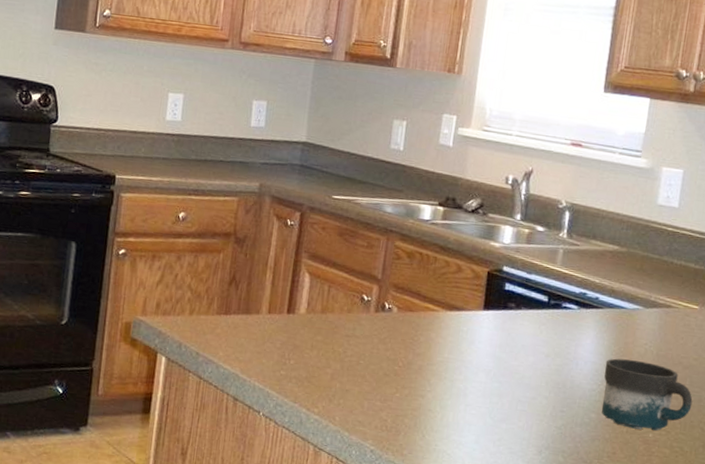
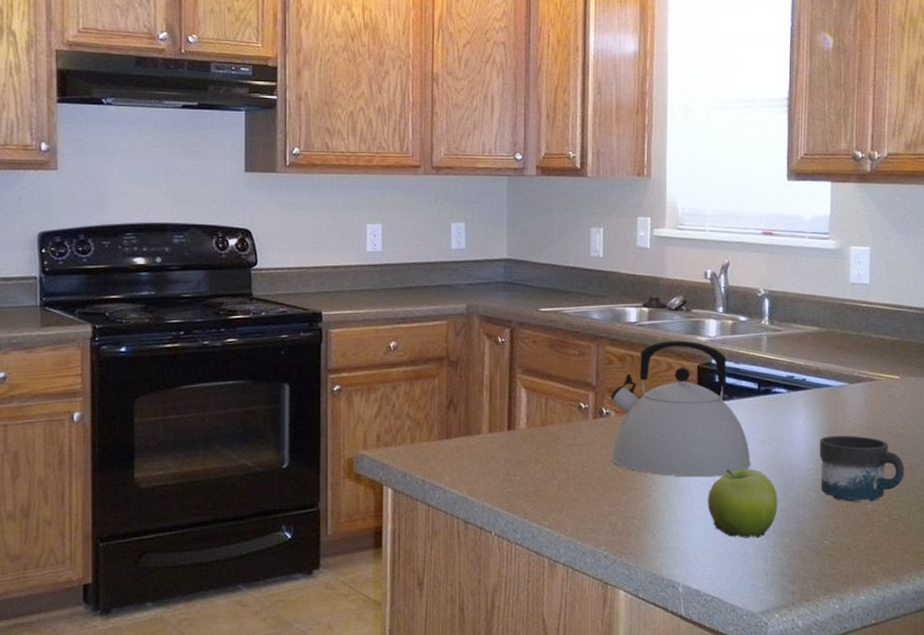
kettle: none [389,242,532,386] -> present [611,340,751,478]
fruit: none [481,379,556,453] -> present [707,468,778,538]

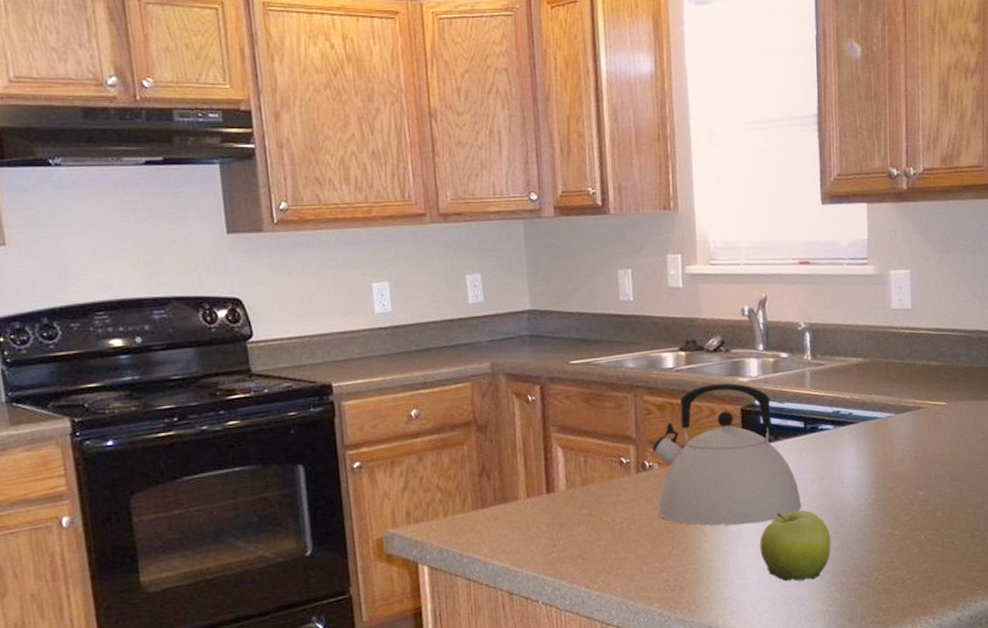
mug: present [819,436,905,502] -> none [869,466,955,535]

